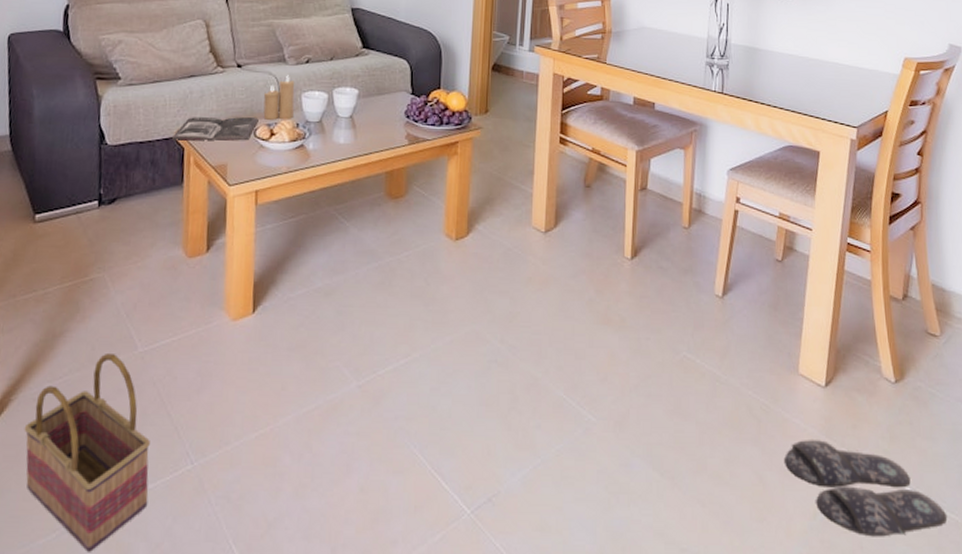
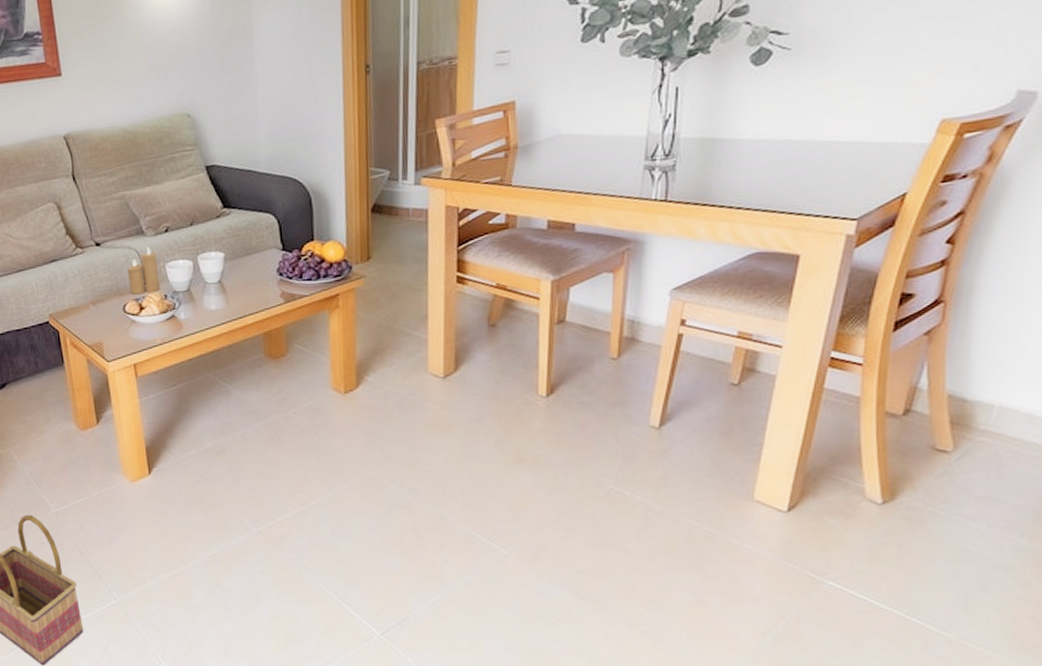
magazine: present [171,117,259,141] -> none [45,294,126,325]
slippers: present [785,440,947,537] -> none [731,564,937,653]

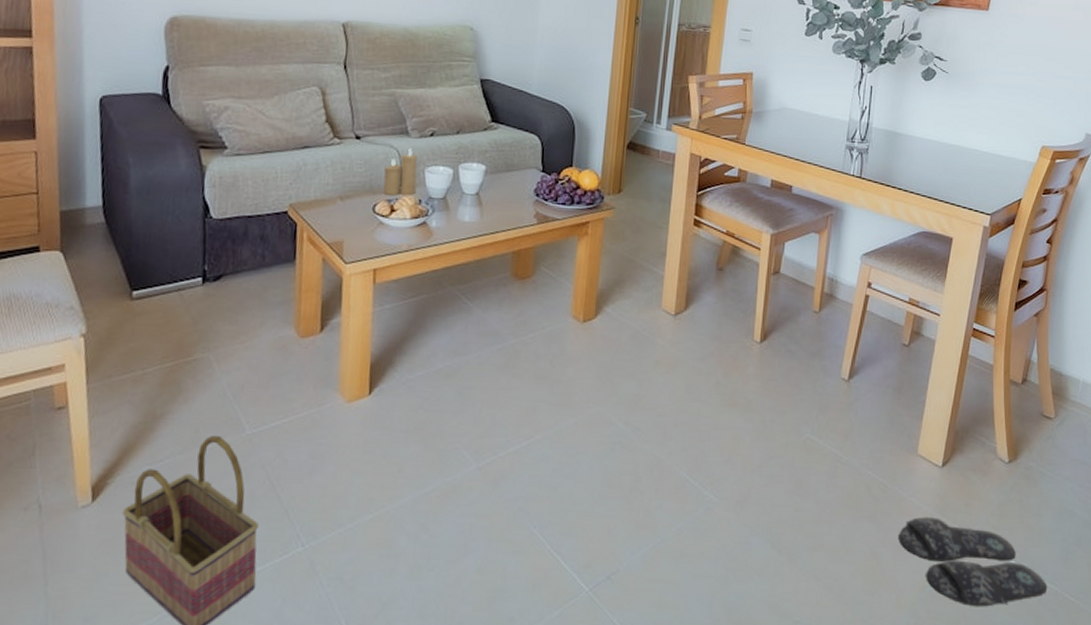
slippers: none [731,564,937,653] -> present [899,517,1048,607]

